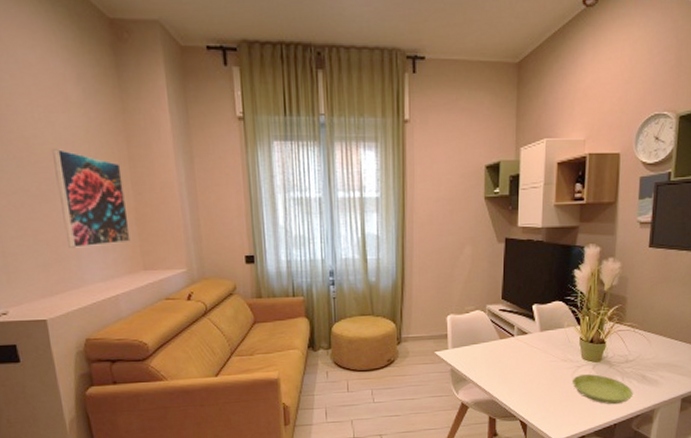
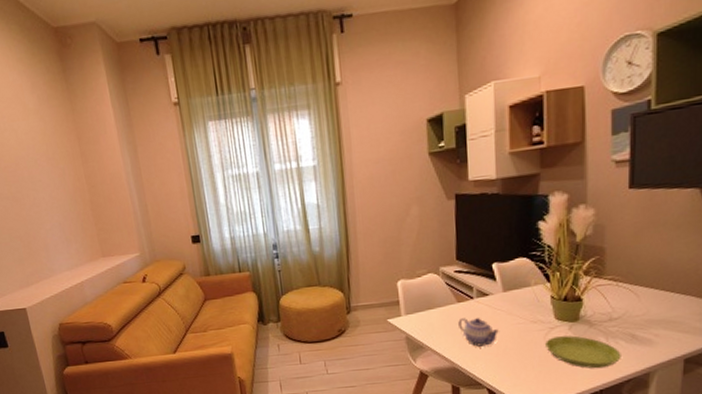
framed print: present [52,149,131,248] -> none [18,153,89,242]
teapot: none [499,354,535,381] -> present [458,318,500,347]

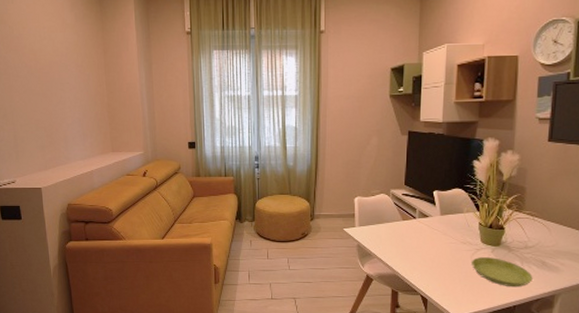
teapot: present [458,318,500,347] -> none [402,234,436,259]

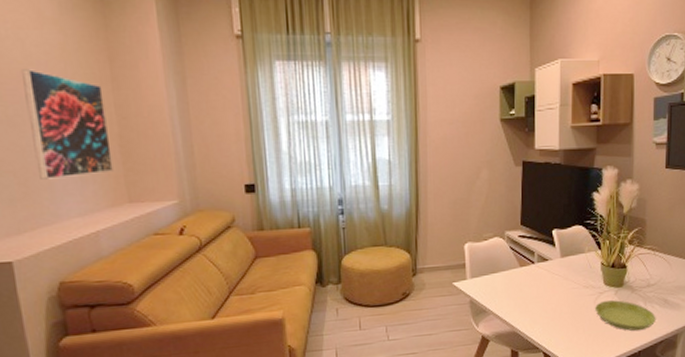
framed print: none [52,59,103,134] -> present [22,69,113,180]

